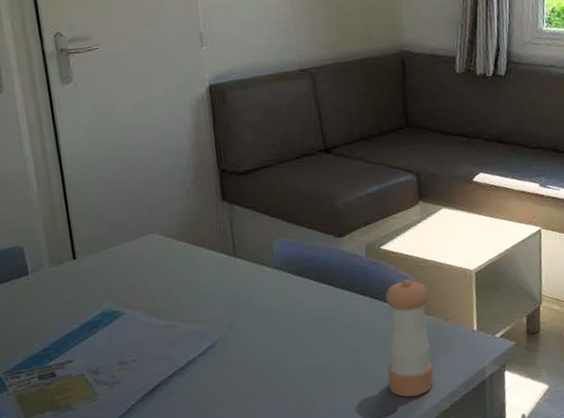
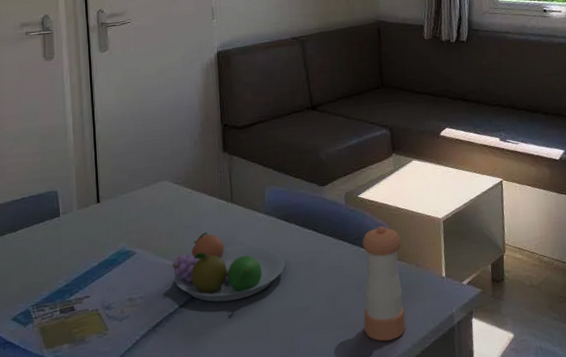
fruit bowl: none [168,289,300,363] -> present [172,232,286,302]

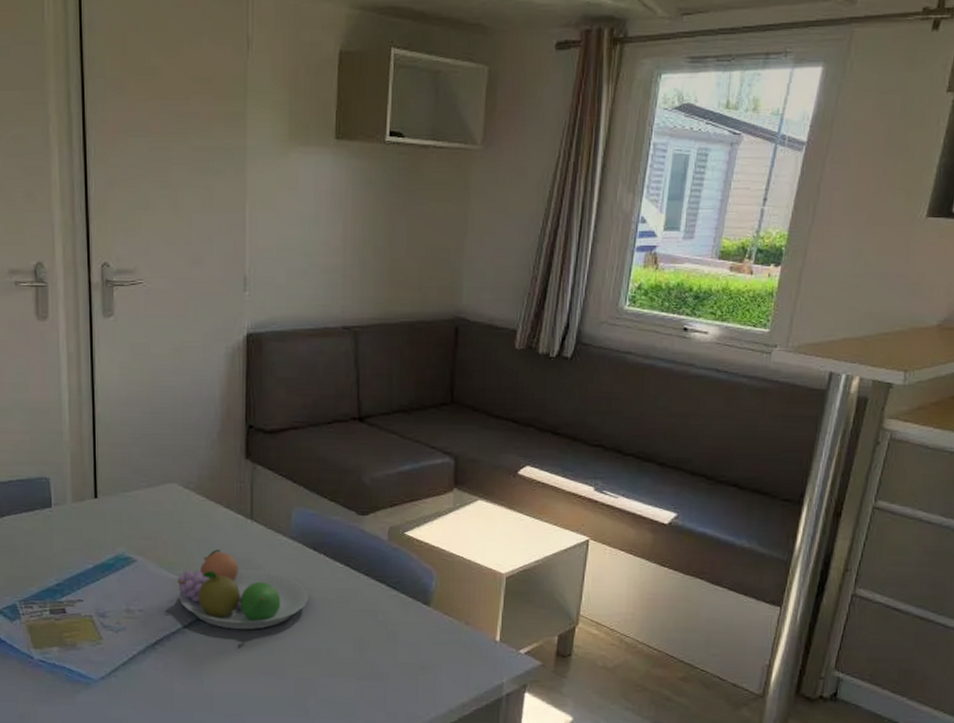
pepper shaker: present [362,226,405,342] -> none [394,572,452,701]

